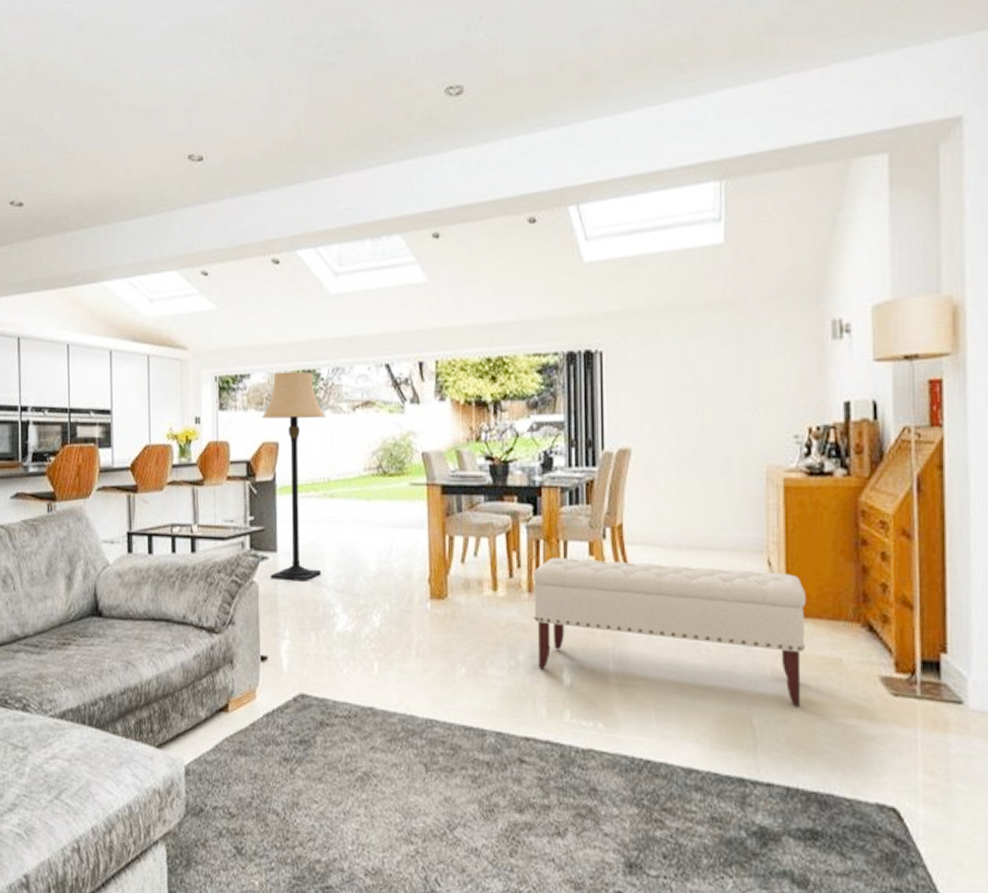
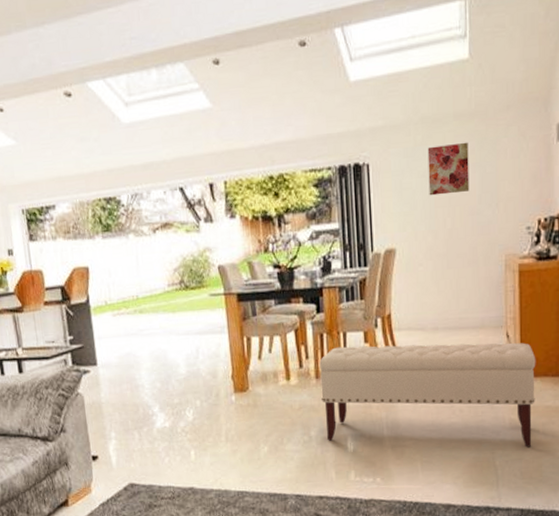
lamp: present [261,372,326,581] -> none [70,199,138,390]
wall art: none [672,334,723,392] -> present [427,142,470,196]

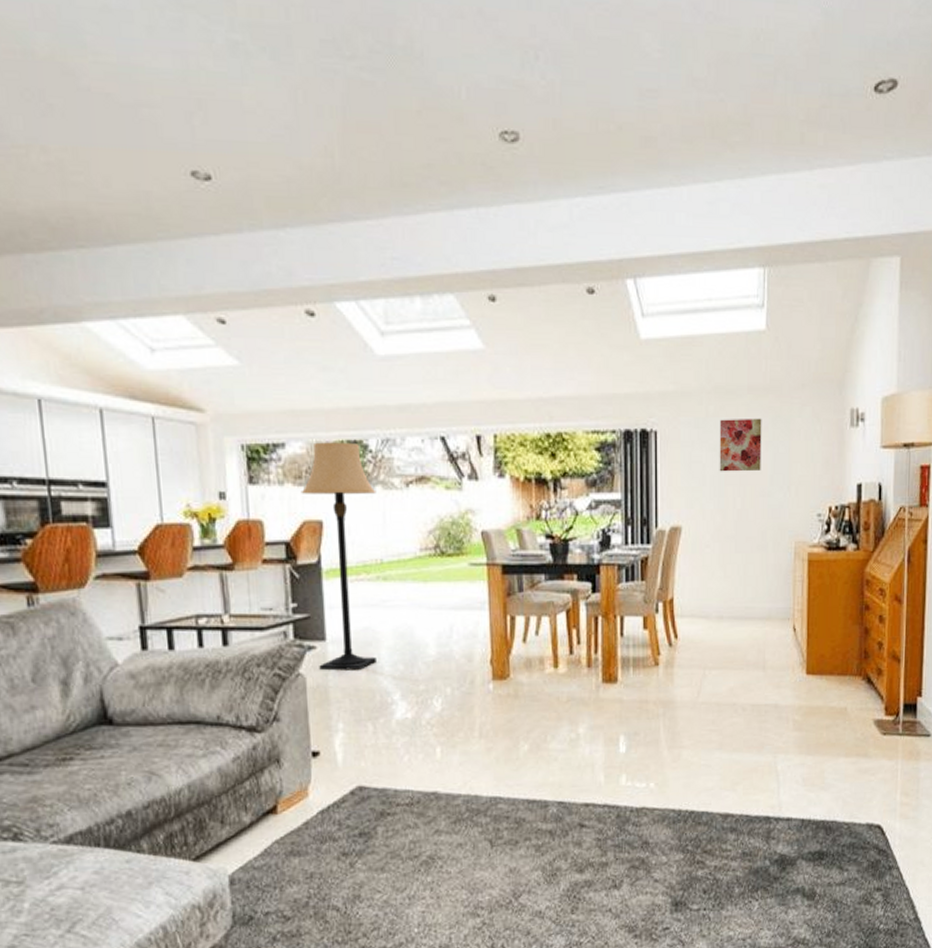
lamp: none [70,199,138,390] -> present [300,442,376,671]
bench: present [319,342,536,448] -> none [592,632,822,752]

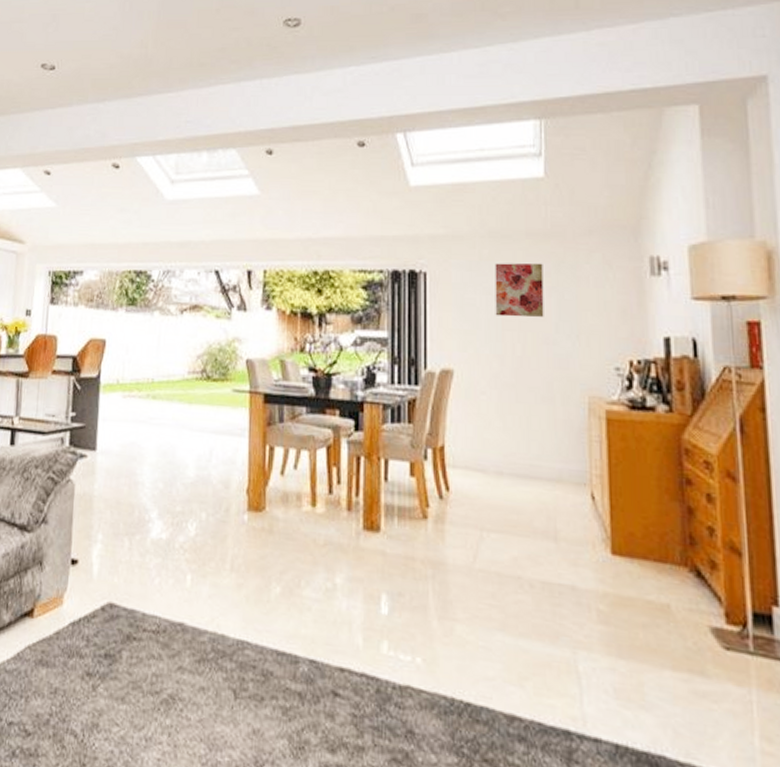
lamp: present [300,442,376,671] -> none [87,271,154,483]

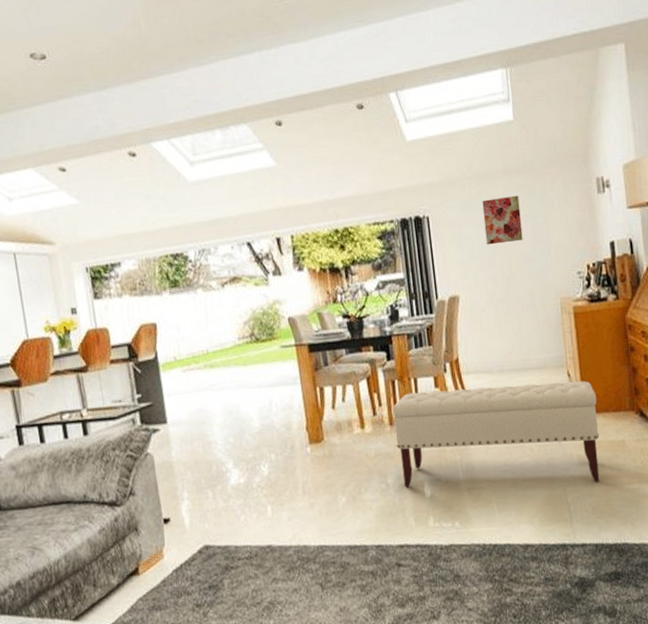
bench: none [352,475,632,655] -> present [392,381,600,488]

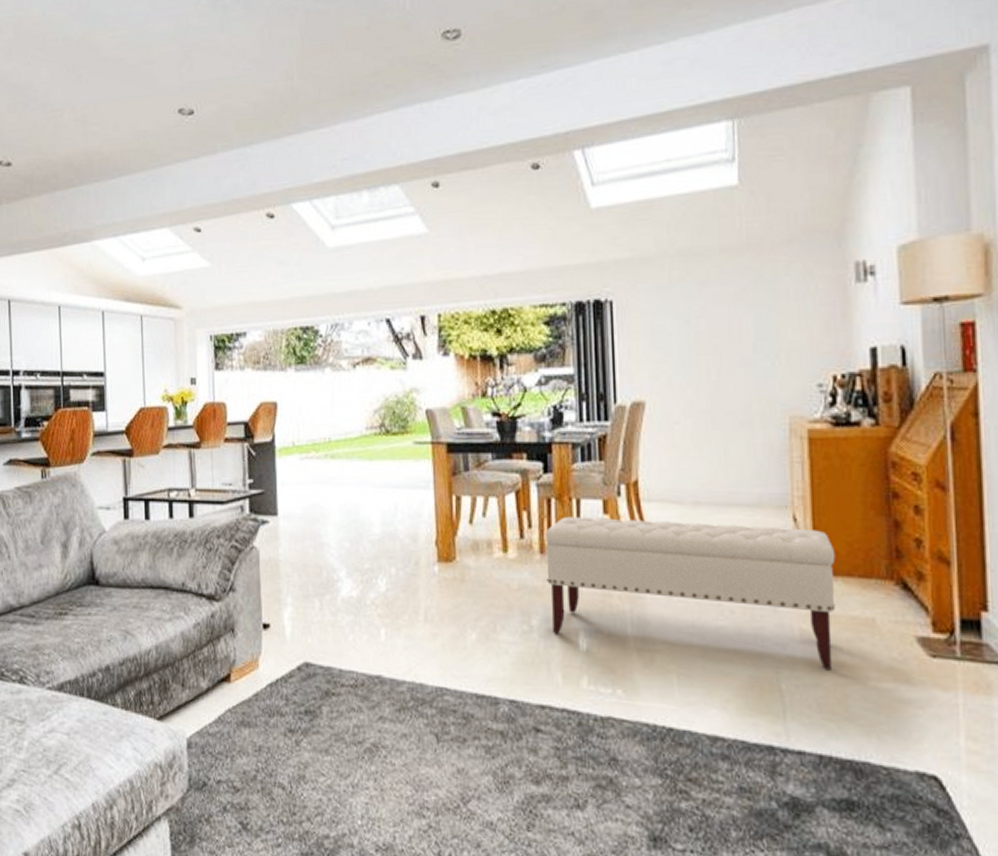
wall art: present [482,195,523,245] -> none [686,279,741,341]

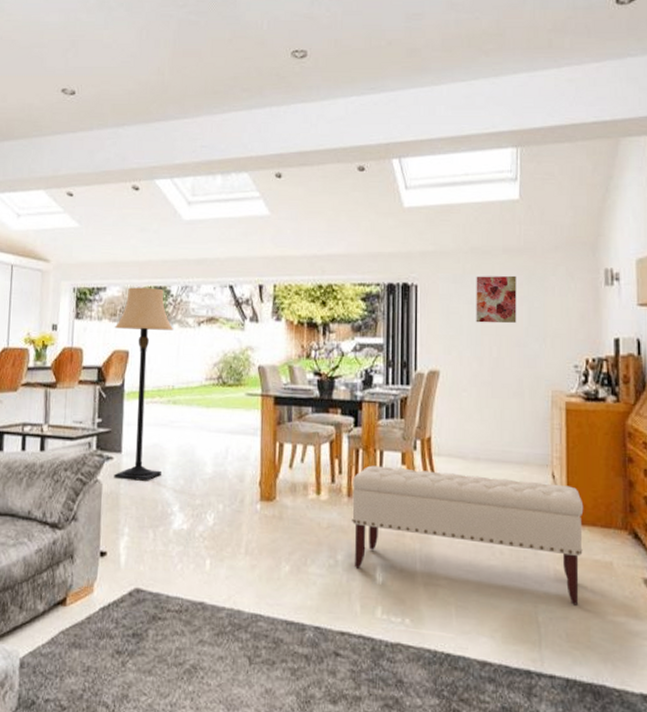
lamp: none [258,328,326,545] -> present [114,287,174,481]
wall art: none [686,279,741,341] -> present [476,275,517,324]

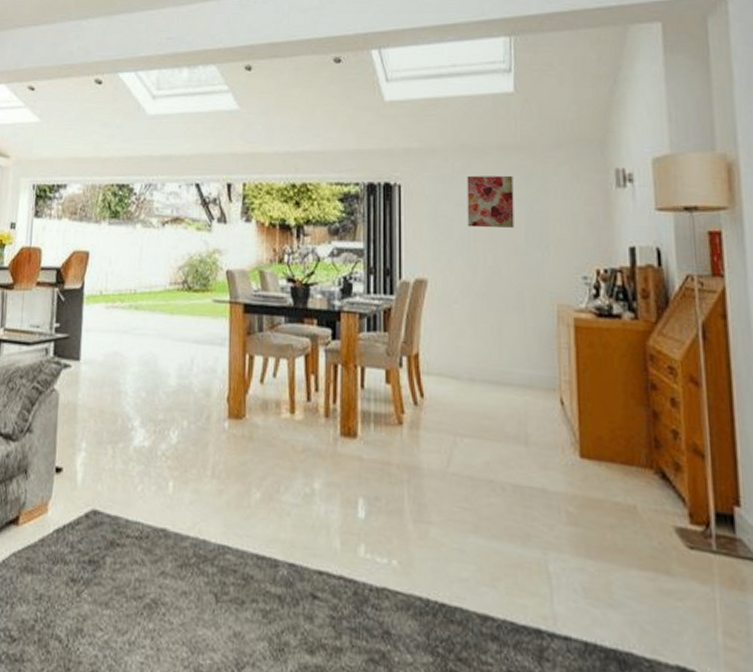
lamp: present [114,287,174,481] -> none [71,185,137,392]
bench: present [352,465,584,606] -> none [330,383,600,555]

